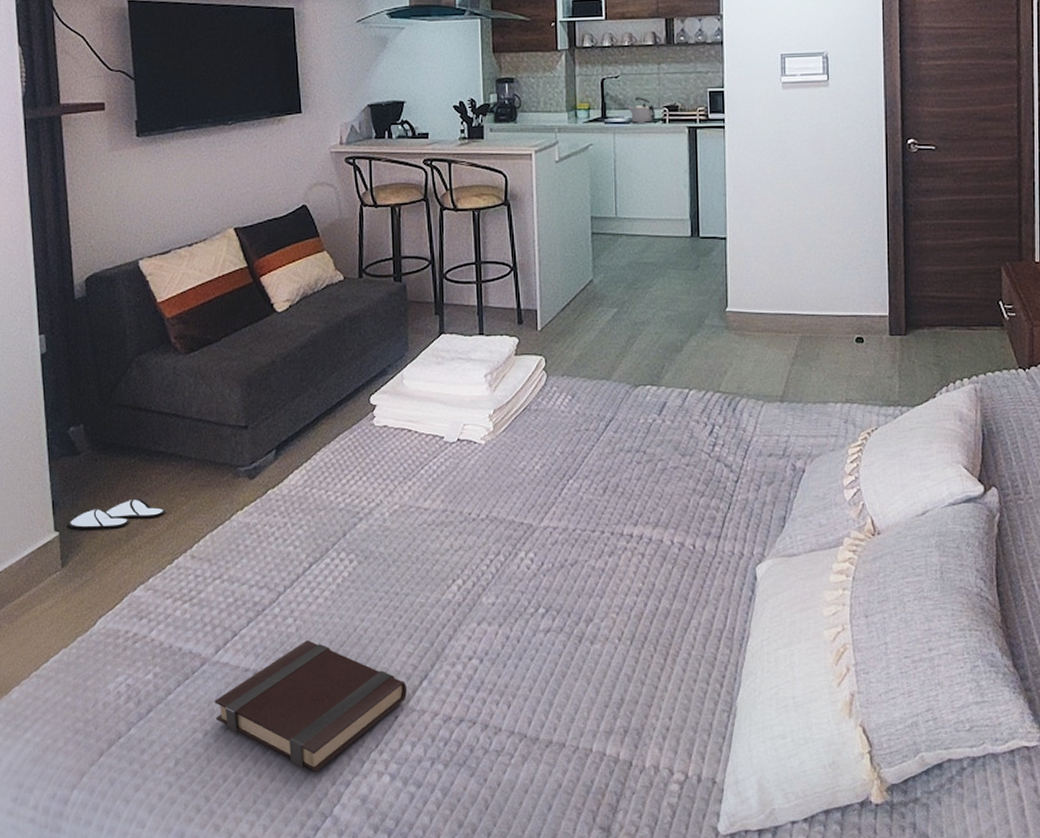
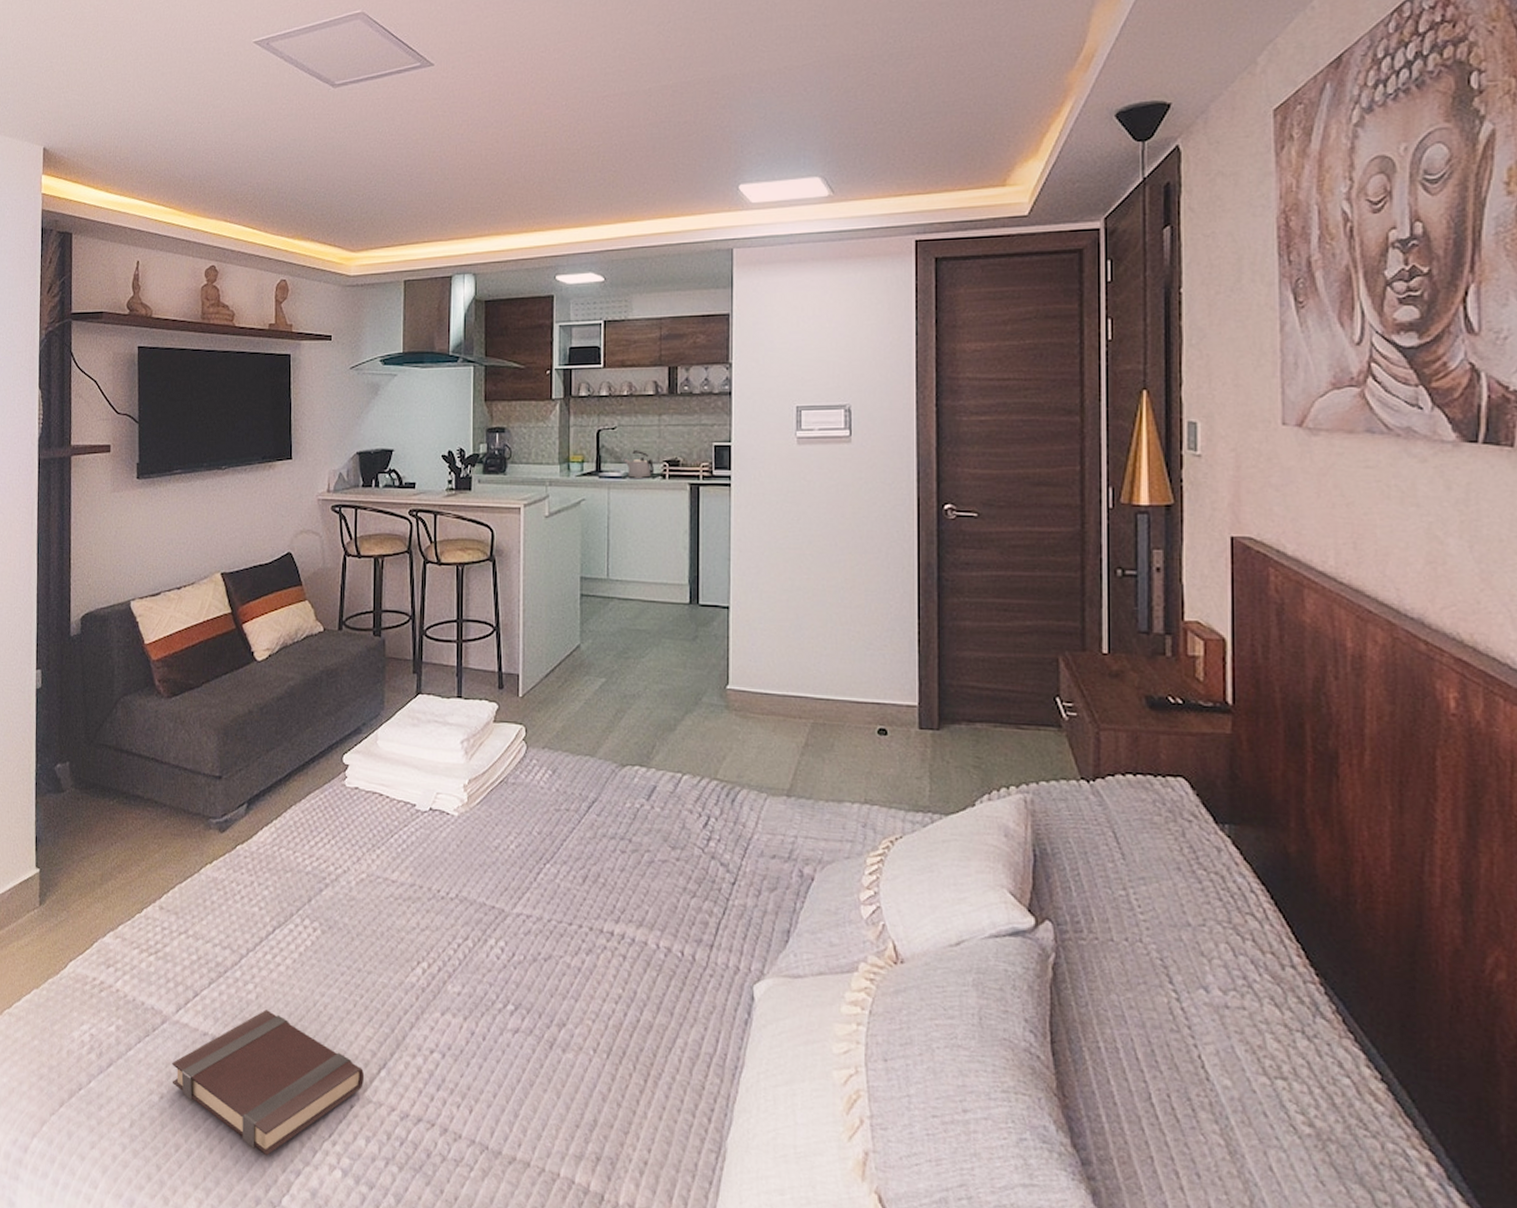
slippers: present [68,498,166,530] -> none [48,841,139,871]

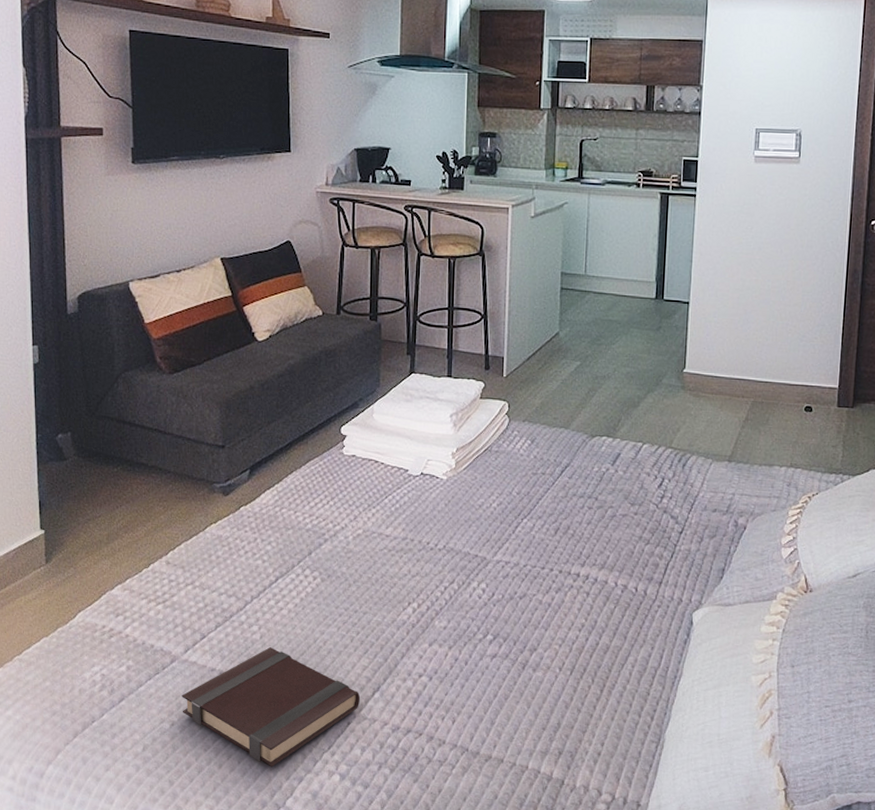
kettle: present [623,451,654,479] -> none [603,161,630,187]

